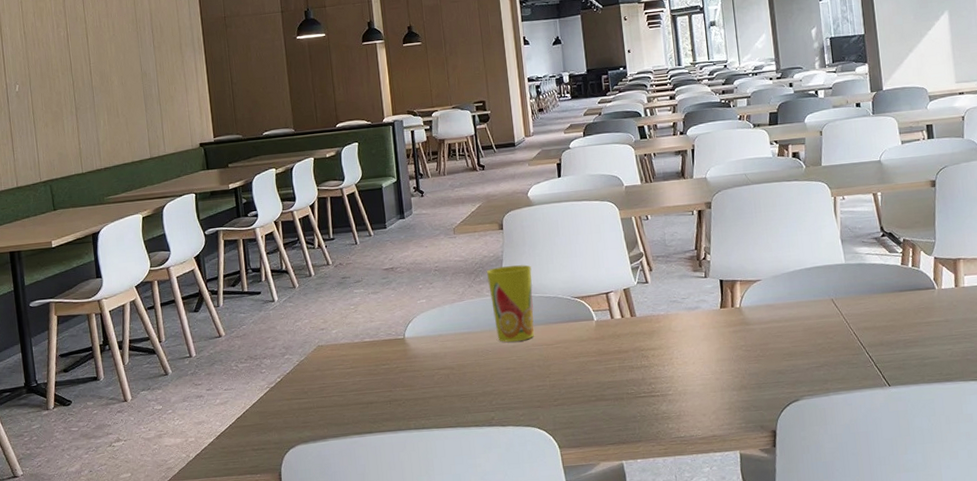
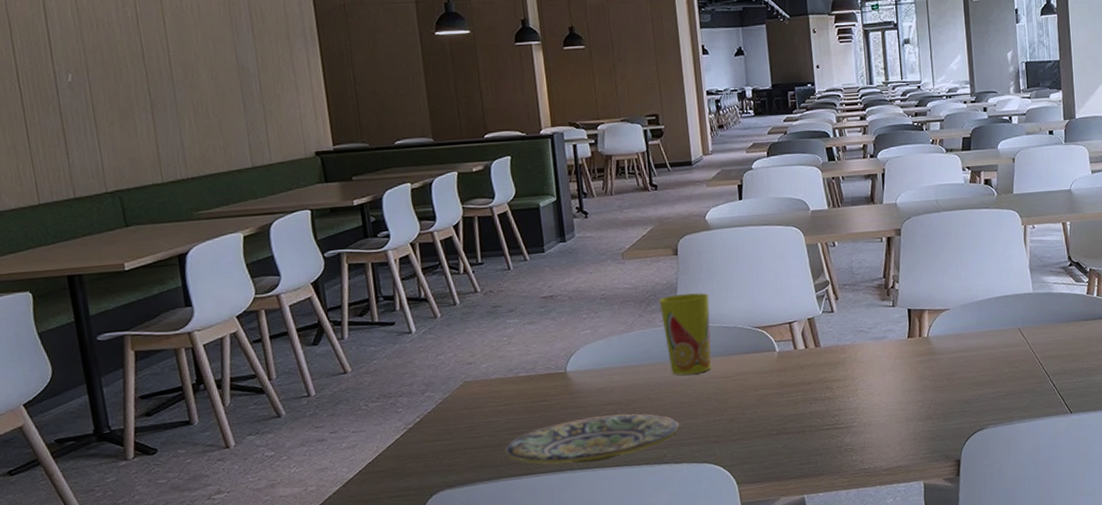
plate: none [350,378,506,424] -> present [503,414,680,464]

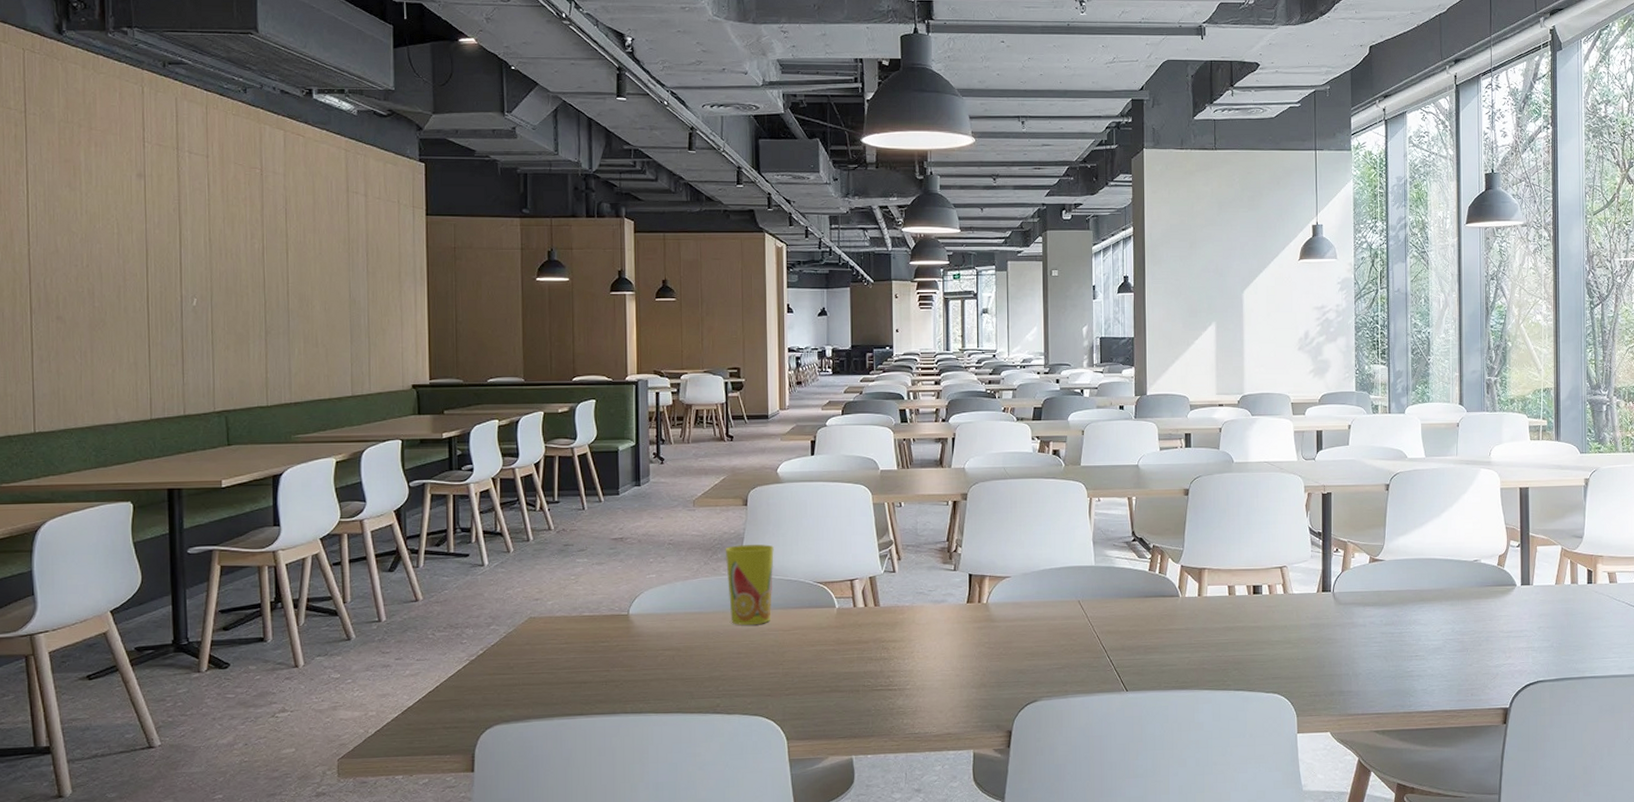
plate: present [503,414,680,464] -> none [560,660,735,707]

